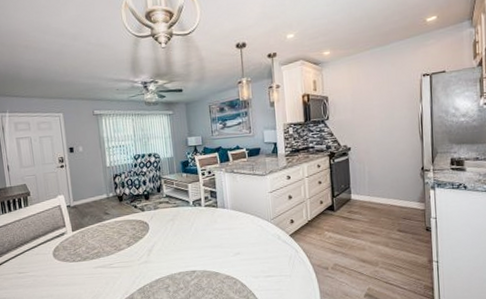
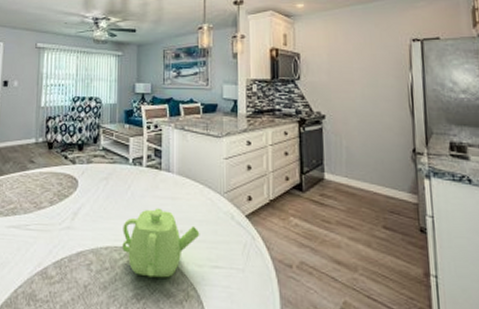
teapot: none [190,237,254,291] -> present [122,208,200,278]

